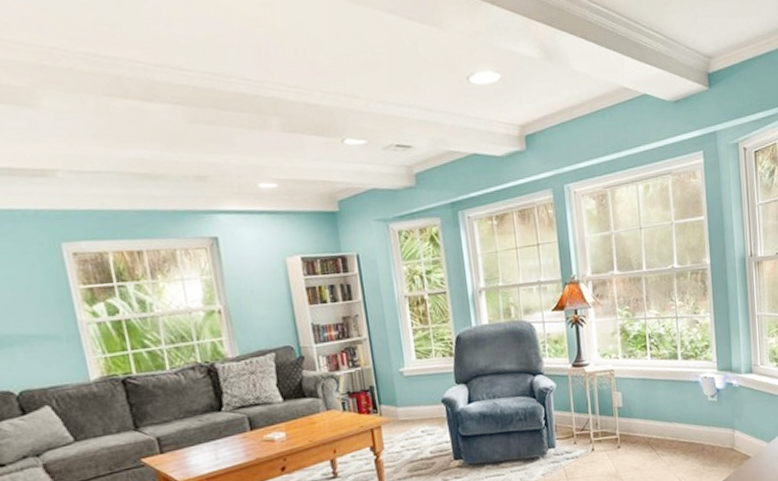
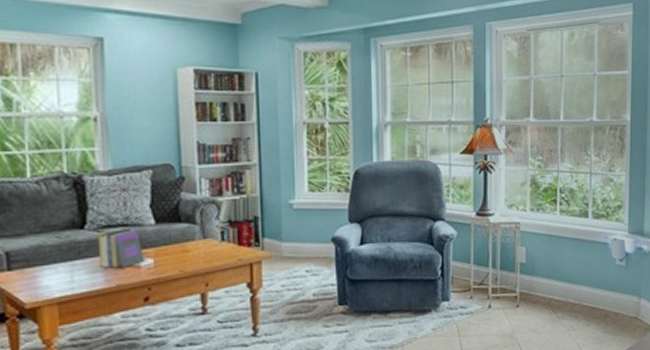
books: none [233,406,278,444] -> present [97,228,145,268]

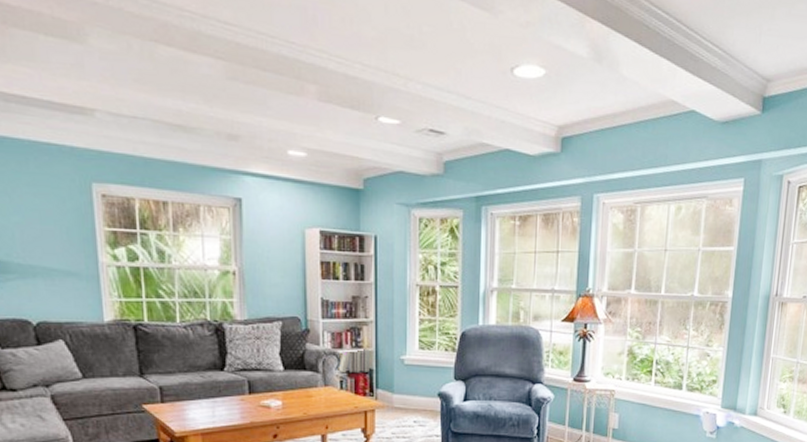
books: present [97,228,145,268] -> none [234,372,274,407]

